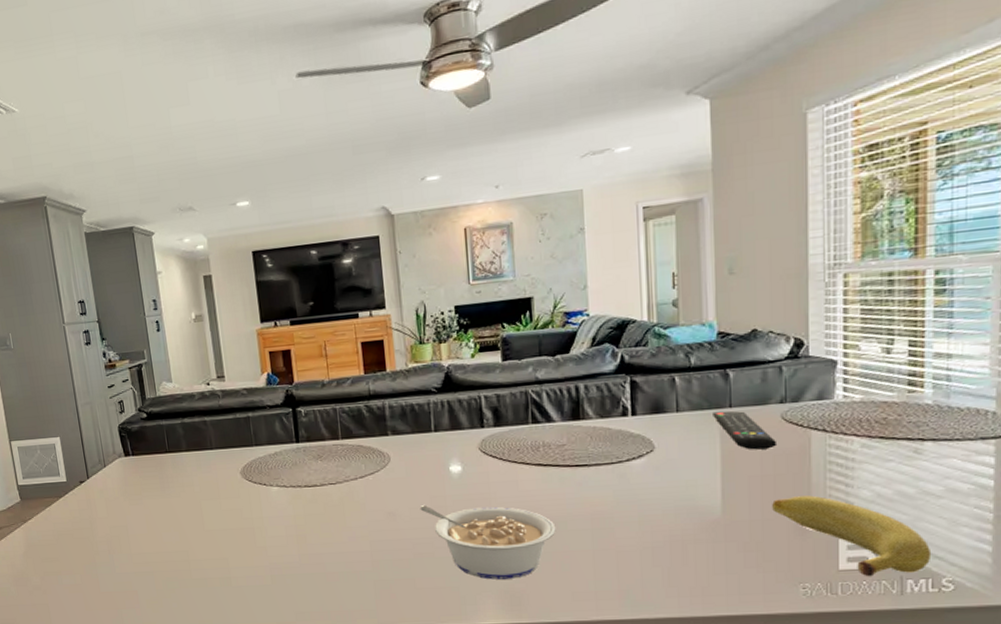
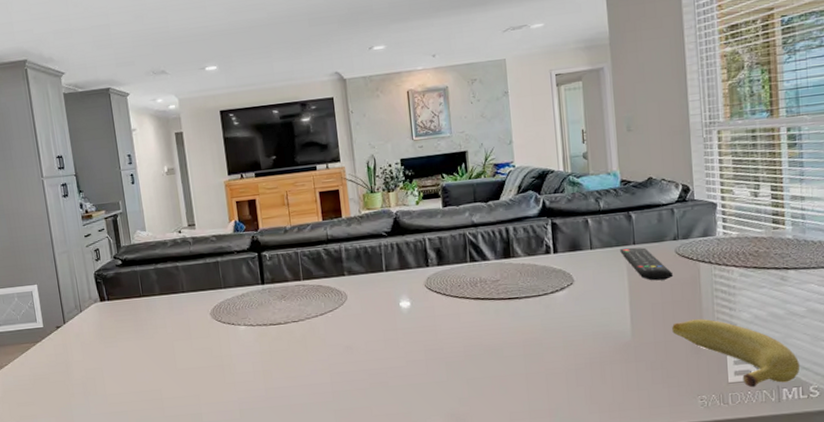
legume: present [420,505,556,580] -> none [374,337,494,405]

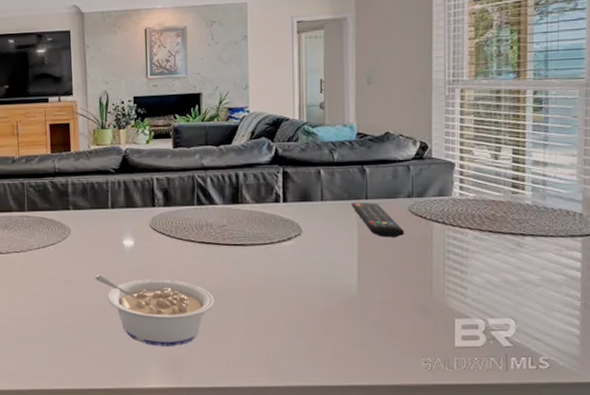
legume: none [374,337,494,405] -> present [95,275,215,346]
banana: present [672,318,800,388] -> none [400,280,531,354]

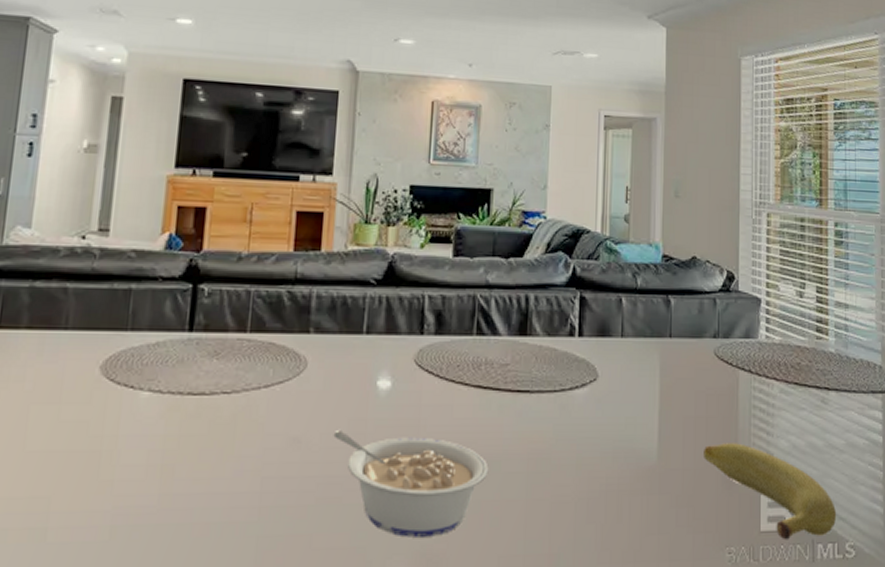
remote control: present [351,202,404,237] -> none [654,341,709,387]
banana: none [400,280,531,354] -> present [704,443,837,540]

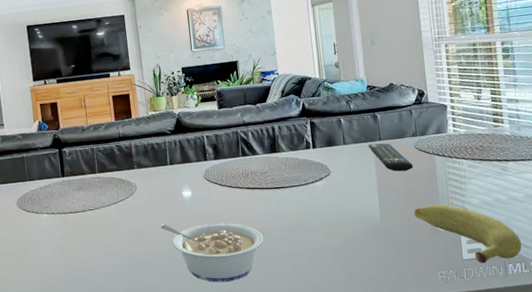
remote control: none [654,341,709,387] -> present [368,143,413,172]

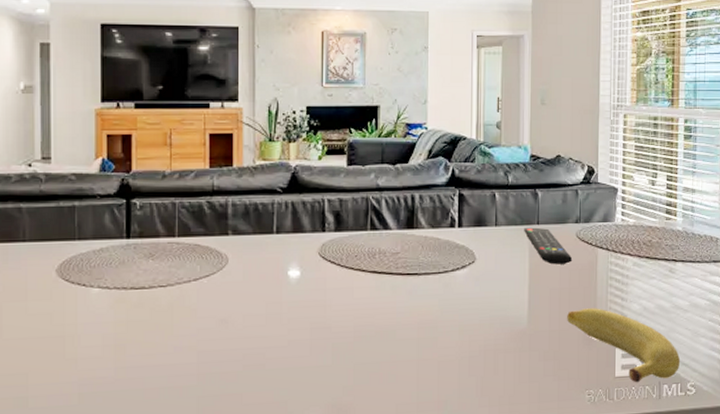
legume: present [160,223,264,283] -> none [254,312,386,393]

